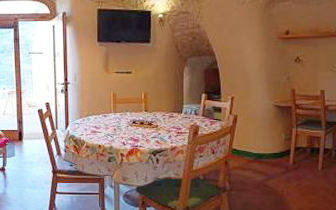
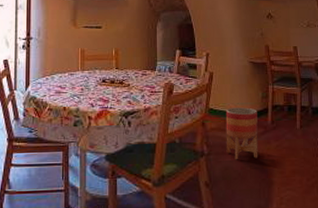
planter: none [247,149,279,196] -> present [225,107,258,160]

